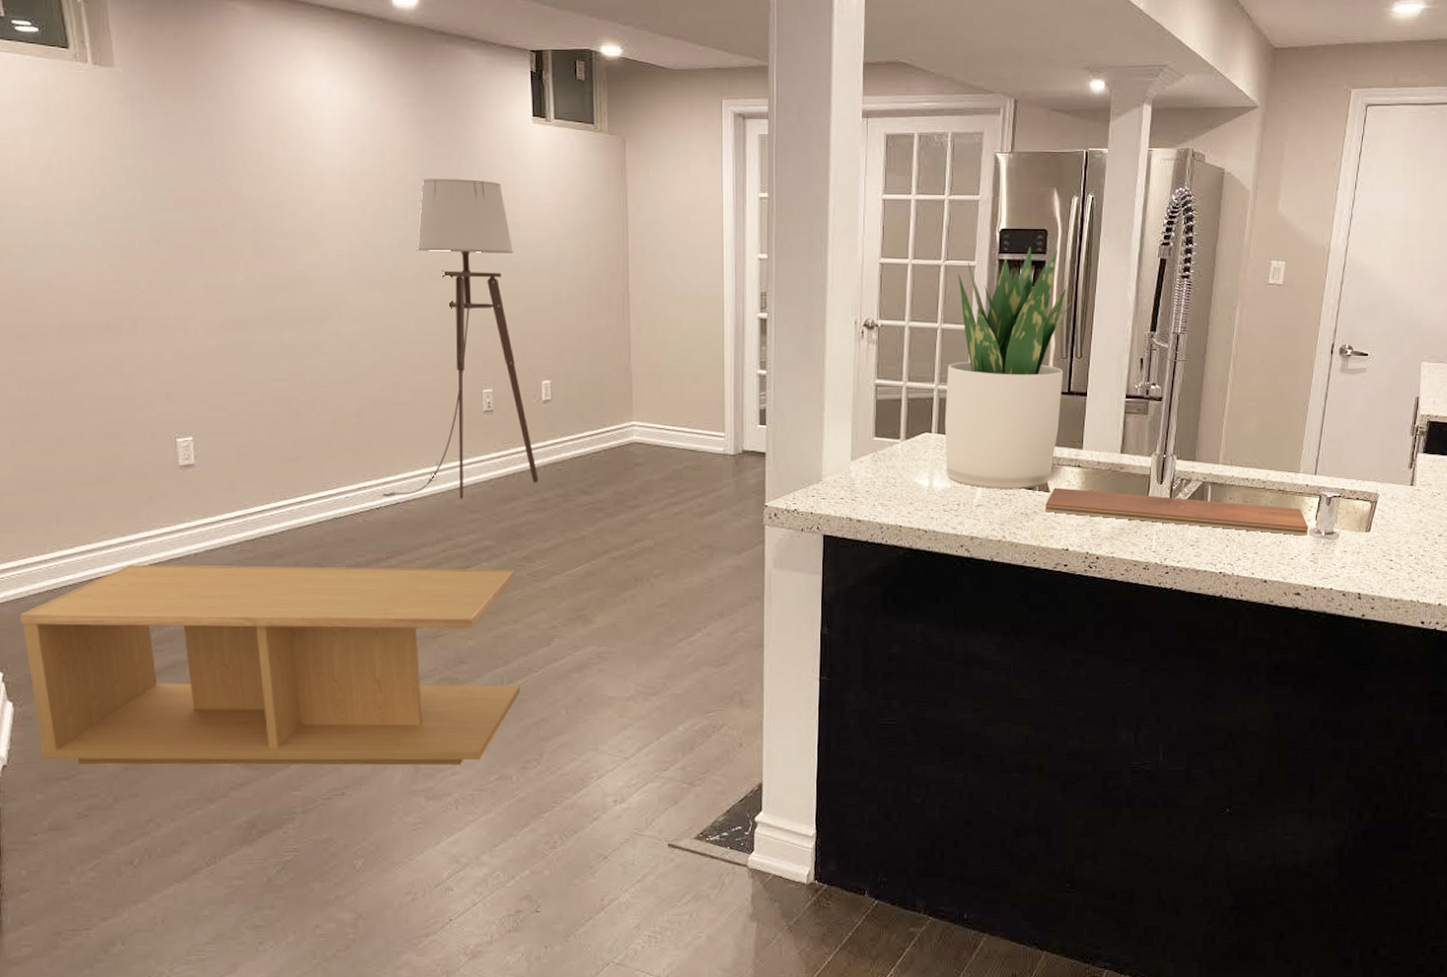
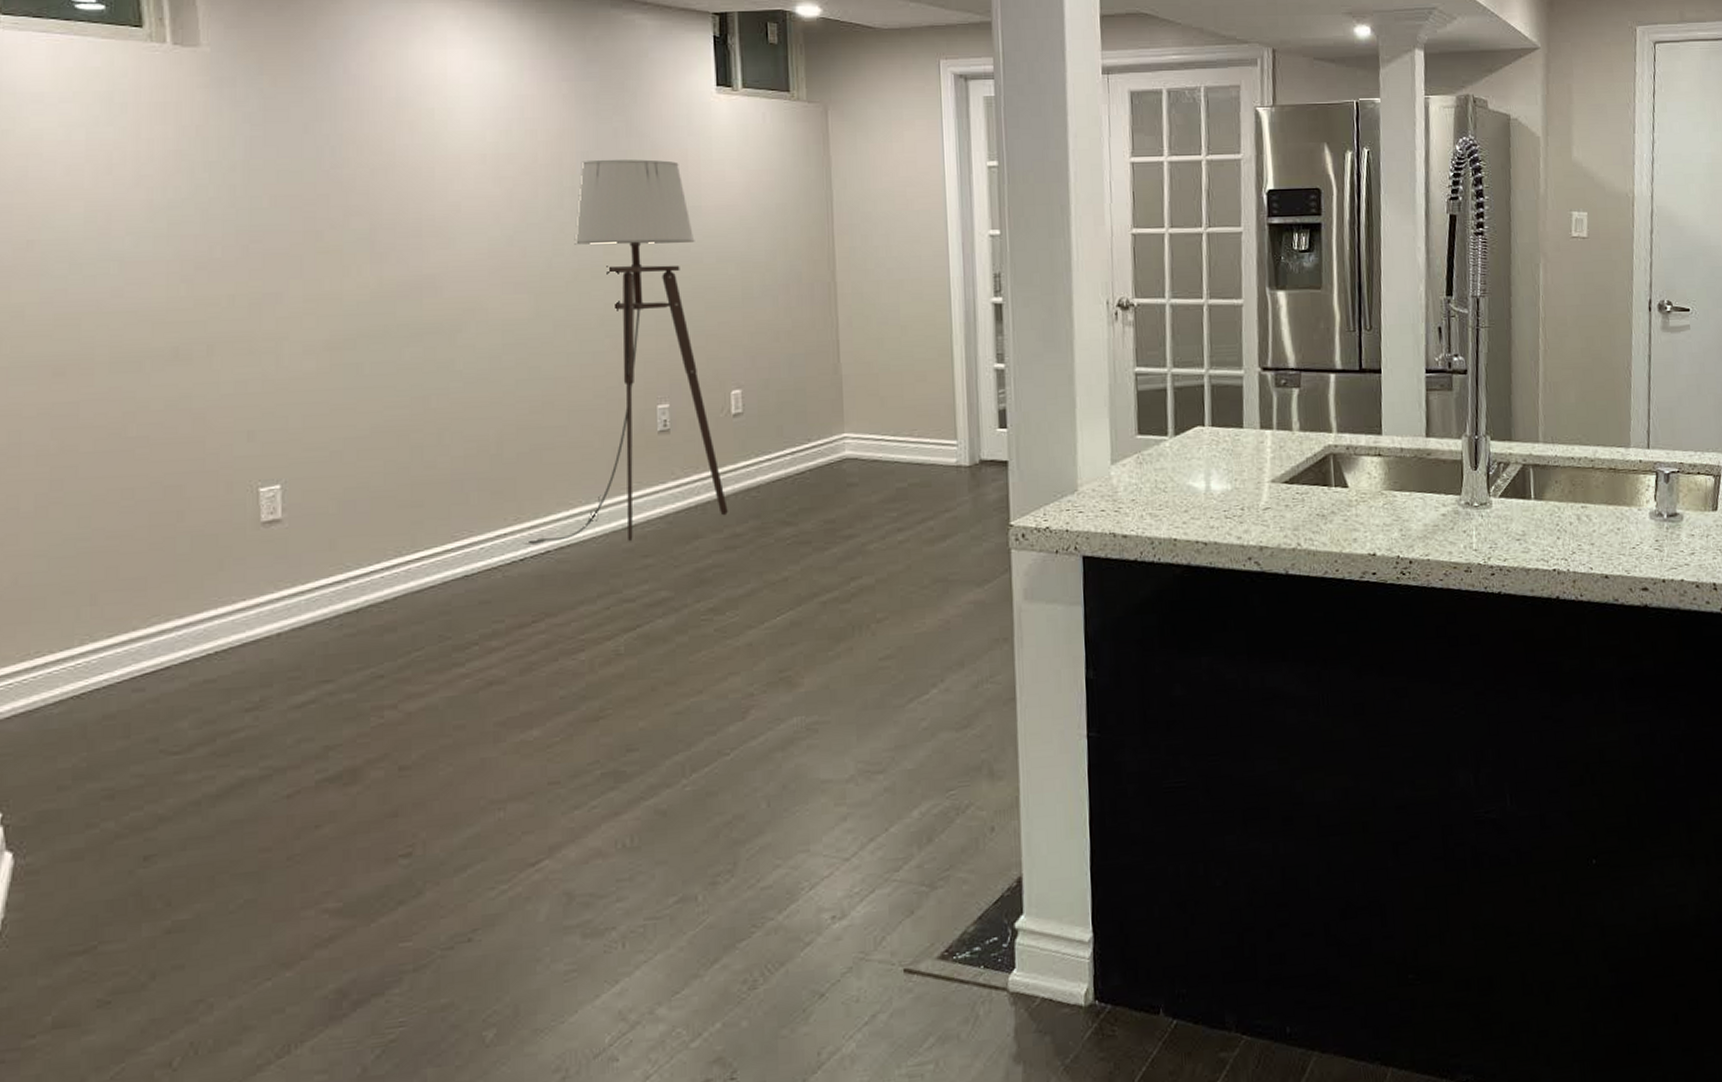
coffee table: present [20,565,520,766] -> none [32,625,707,931]
planter: present [944,246,1072,489] -> none [1218,208,1356,488]
chopping board: present [1045,487,1309,536] -> none [1344,481,1649,521]

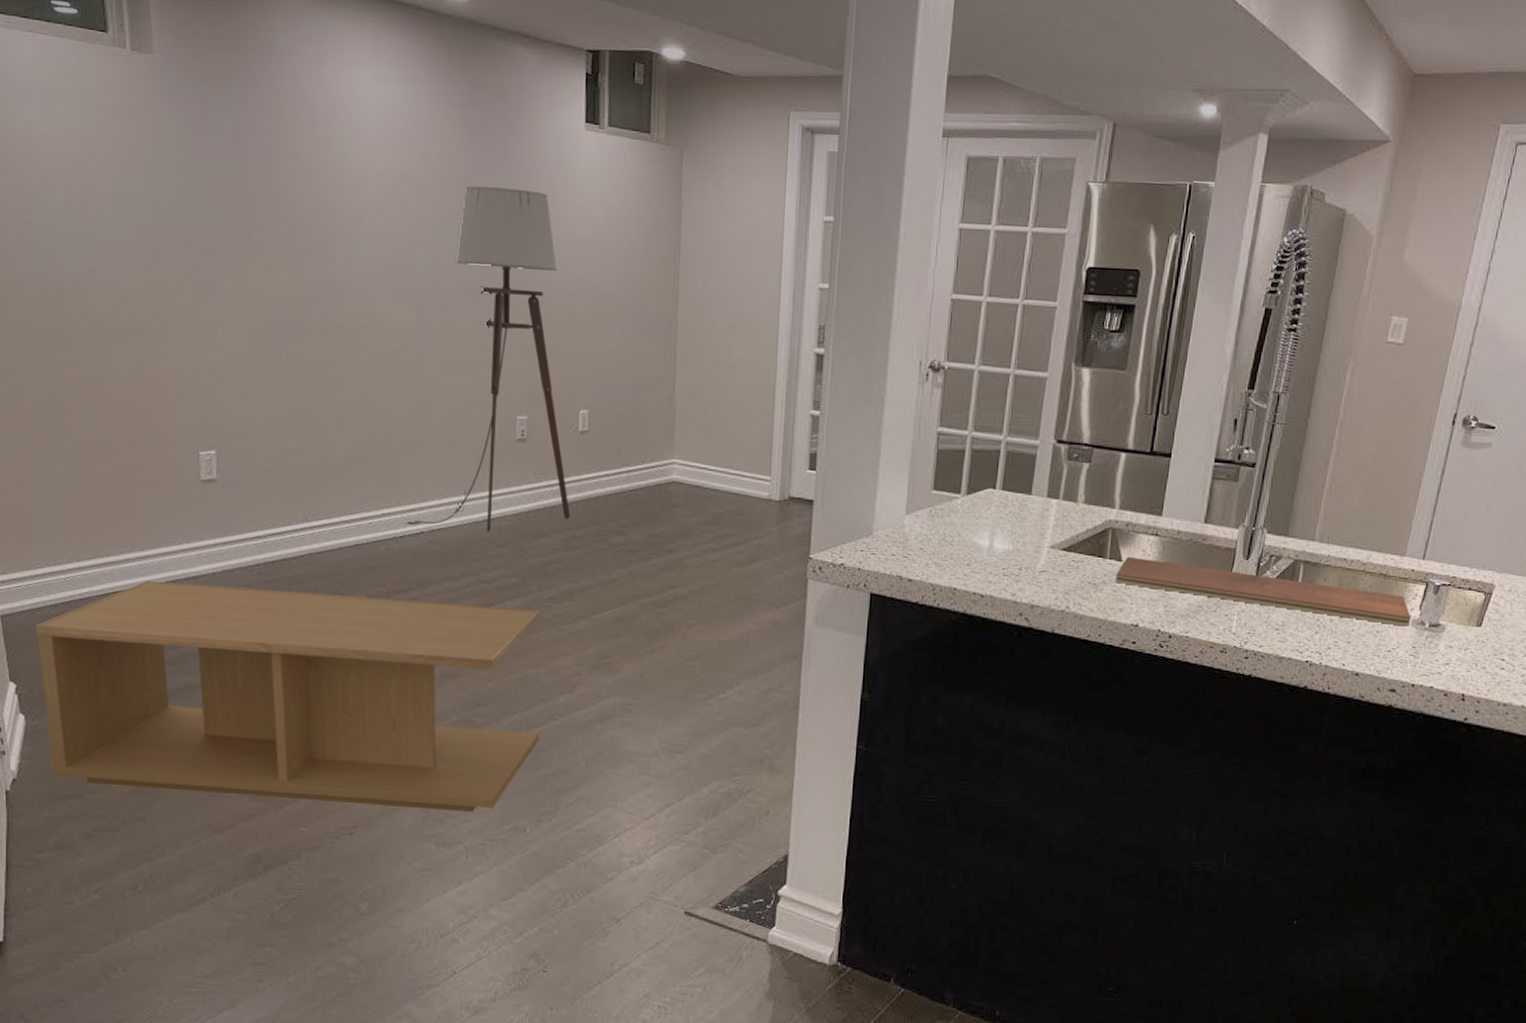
coffee table: none [32,625,707,931] -> present [36,581,541,813]
chopping board: none [1344,481,1649,521] -> present [1115,556,1411,627]

